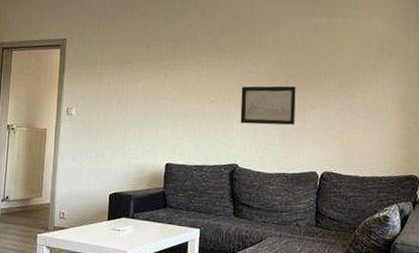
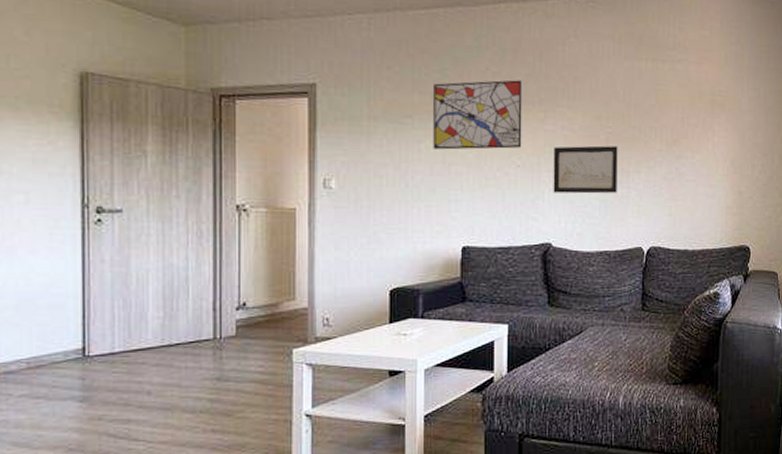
wall art: none [147,34,218,88] -> present [433,80,523,150]

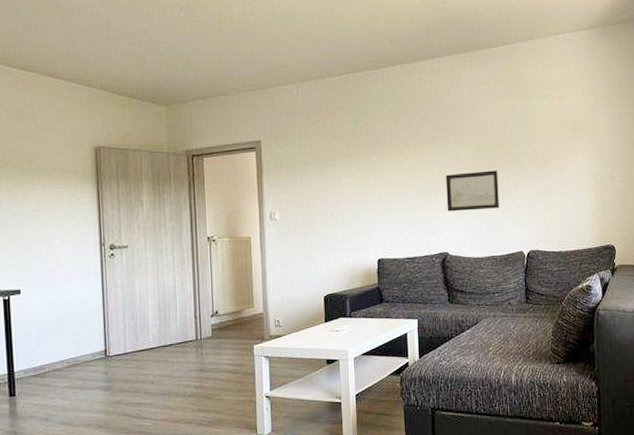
wall art: present [433,80,523,150] -> none [349,124,420,184]

